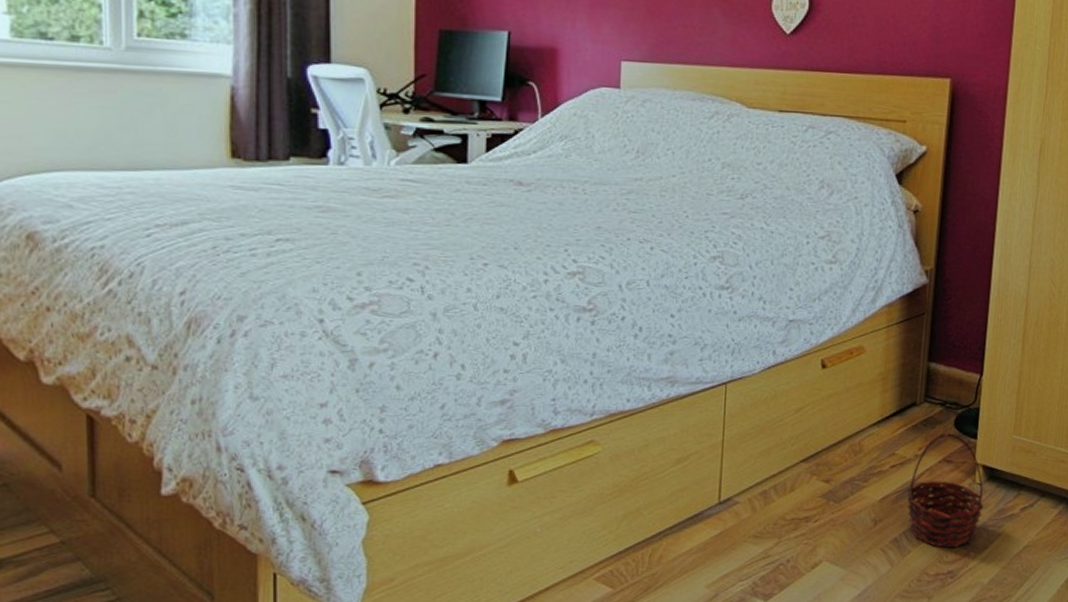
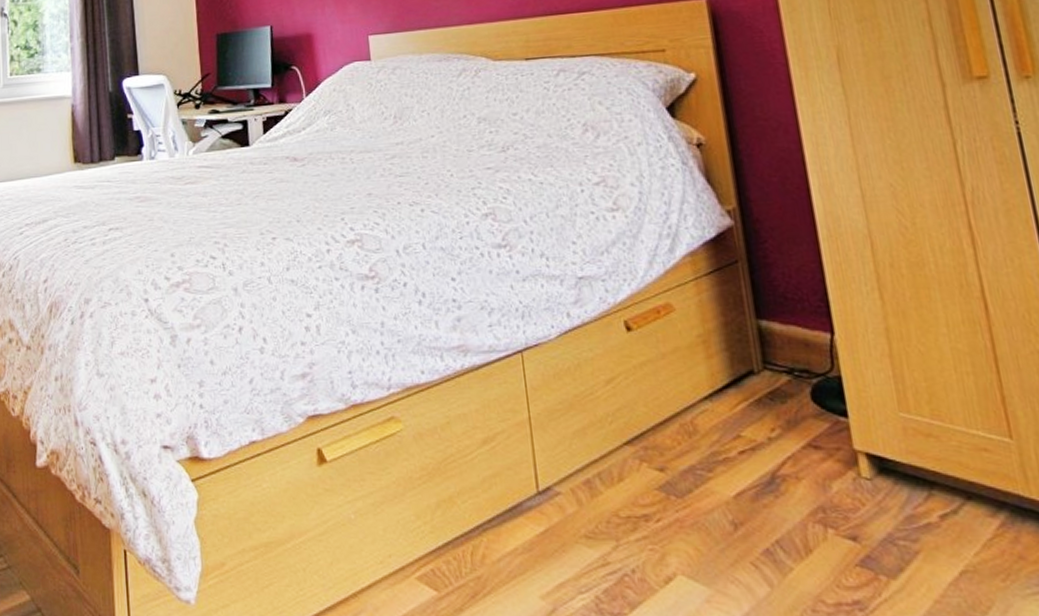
basket: present [906,433,984,548] -> none [769,410,883,567]

